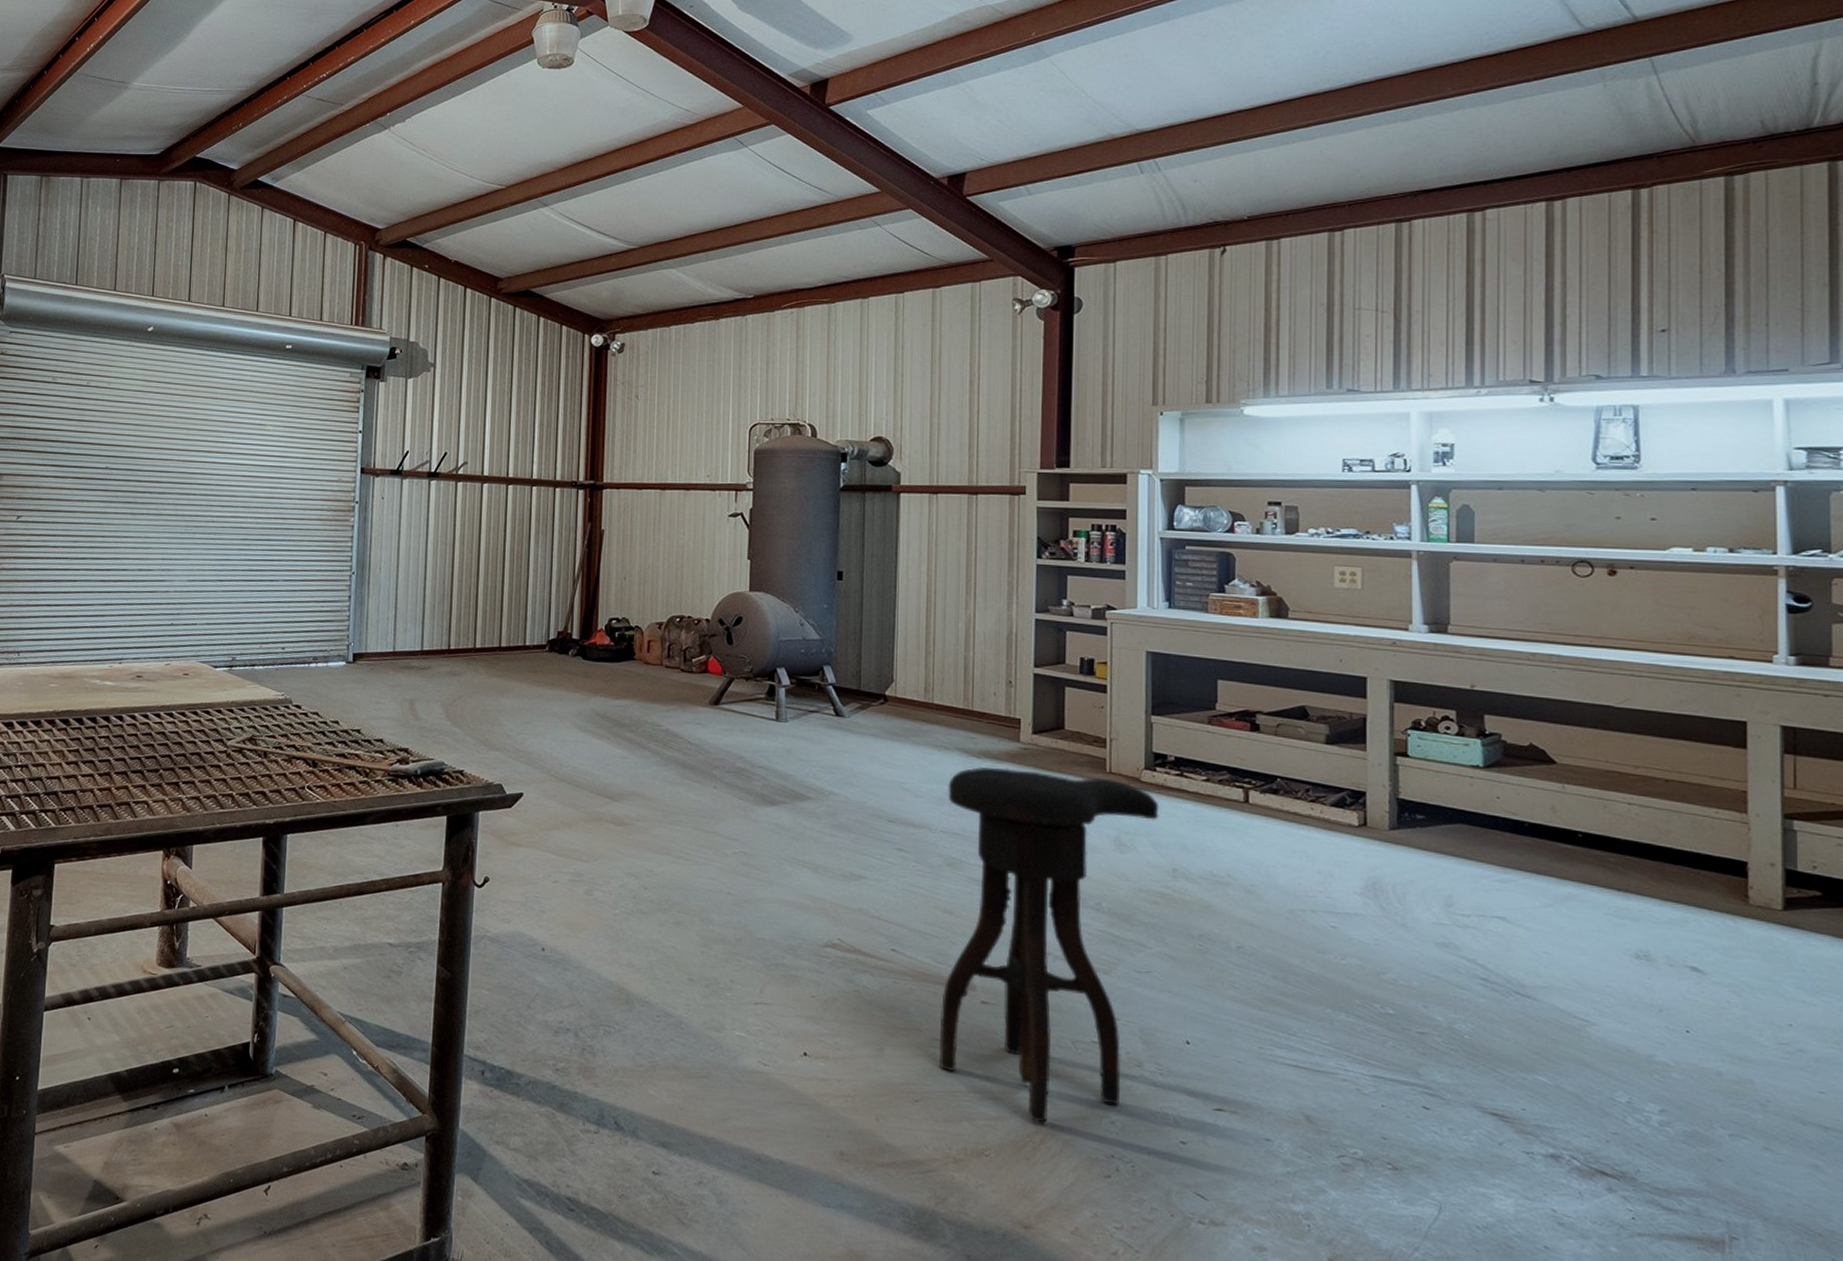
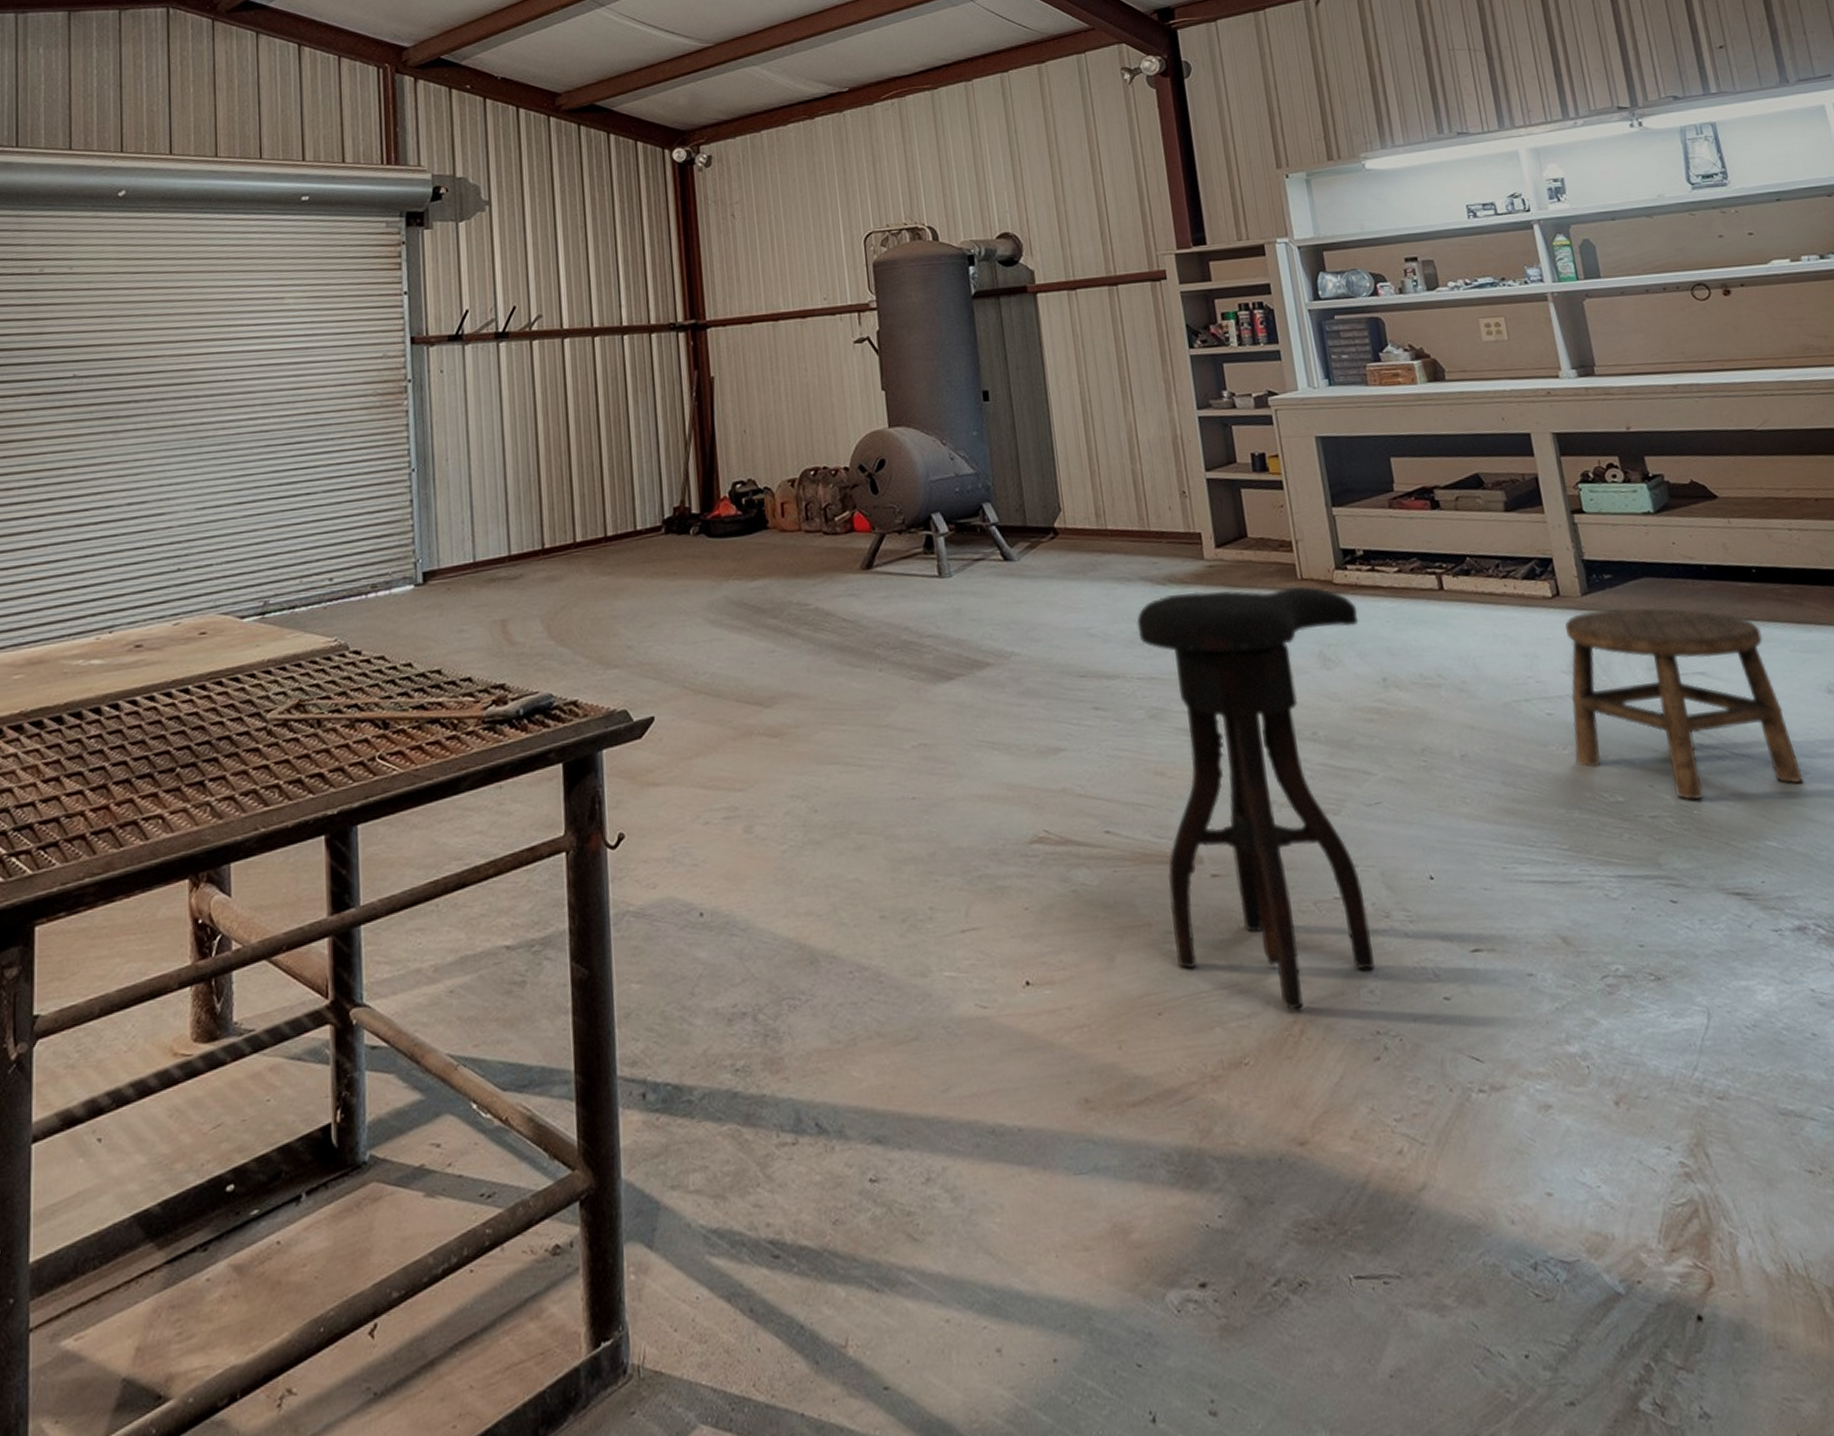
stool: none [1352,844,1589,1032] -> present [1565,608,1804,800]

